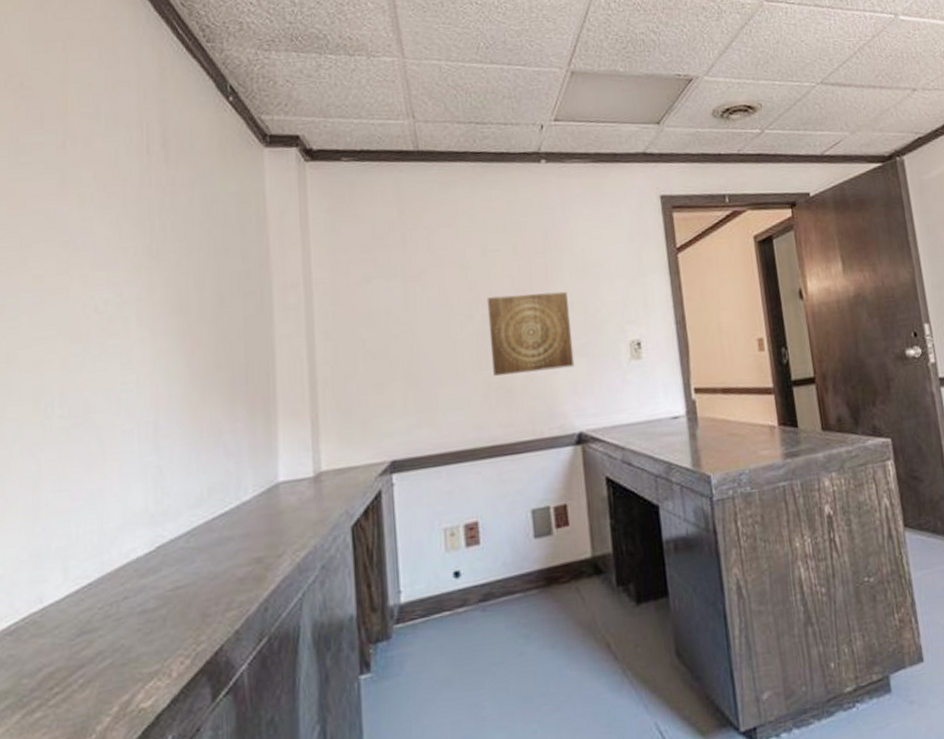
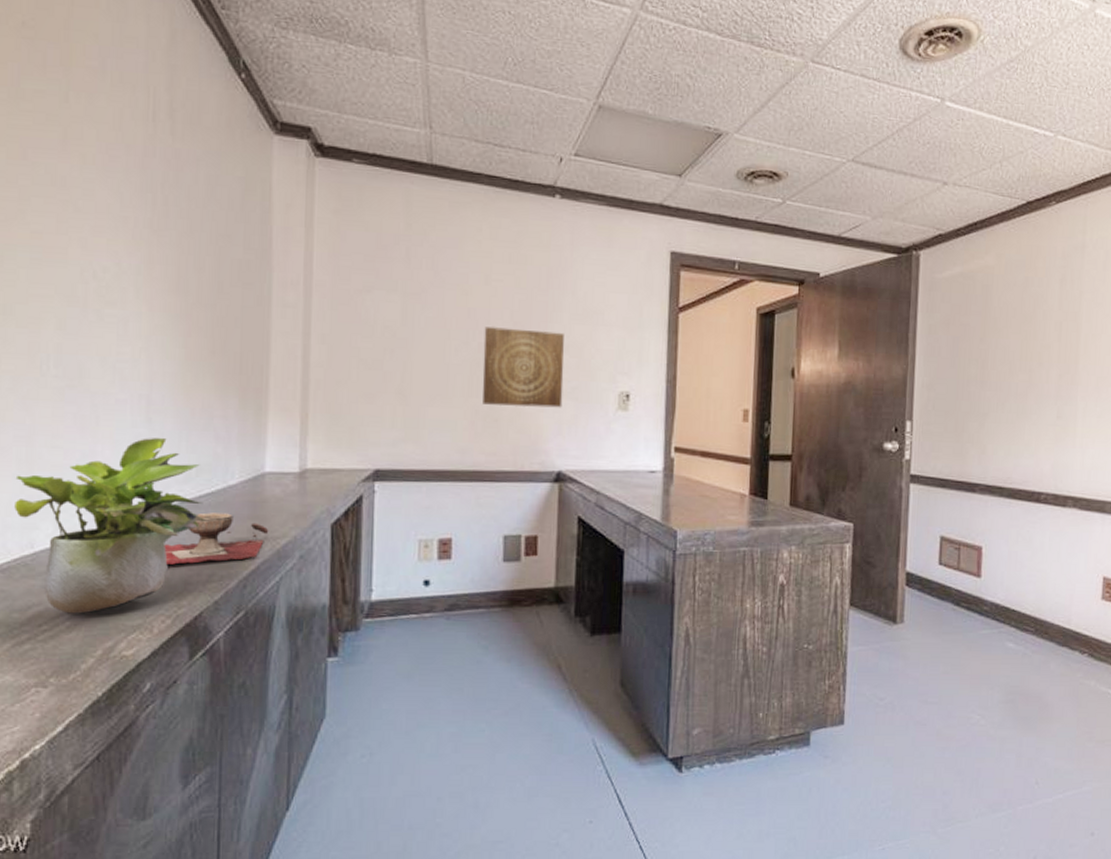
potted plant: none [22,463,221,670] -> present [15,438,206,614]
decorative bowl: none [179,532,287,598] -> present [164,512,269,565]

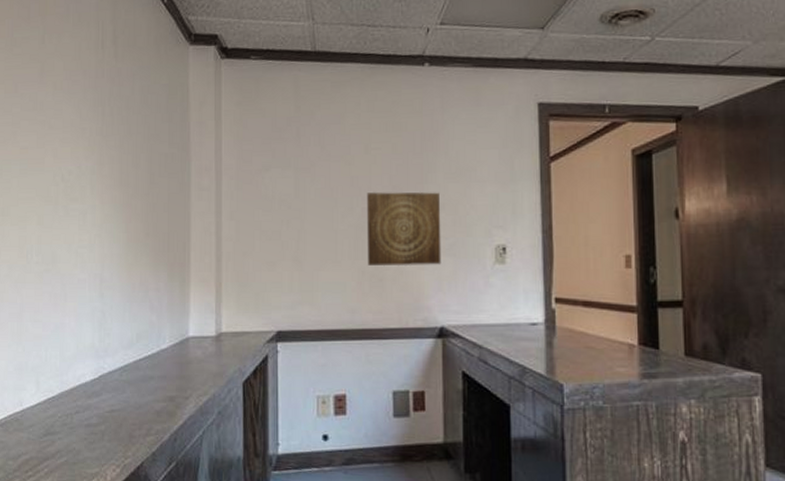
potted plant: present [15,438,206,614] -> none [10,310,145,463]
decorative bowl: present [164,512,269,565] -> none [114,374,193,420]

